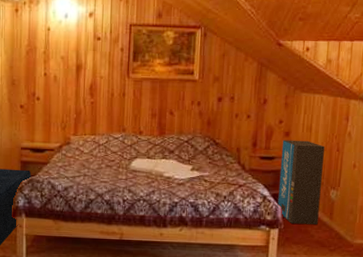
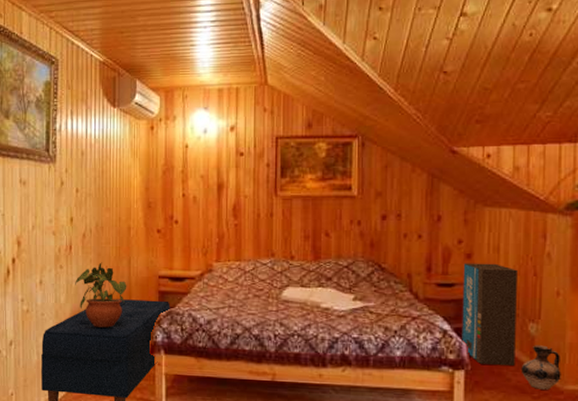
ceramic jug: none [322,208,353,244] -> present [521,345,561,390]

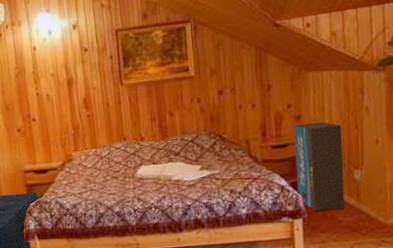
ceramic jug: present [521,345,561,390] -> none [350,188,385,226]

